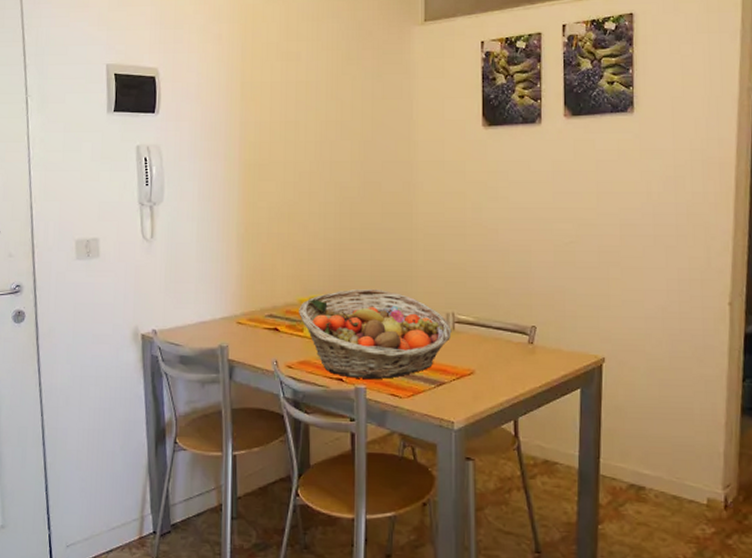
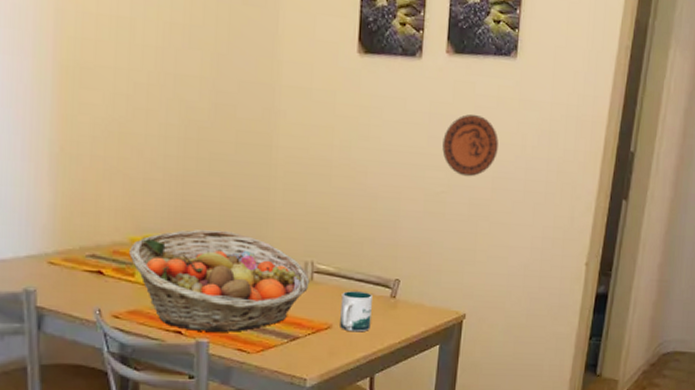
mug: none [482,339,511,377] -> present [340,291,372,332]
decorative plate: none [567,168,623,226] -> present [442,114,499,177]

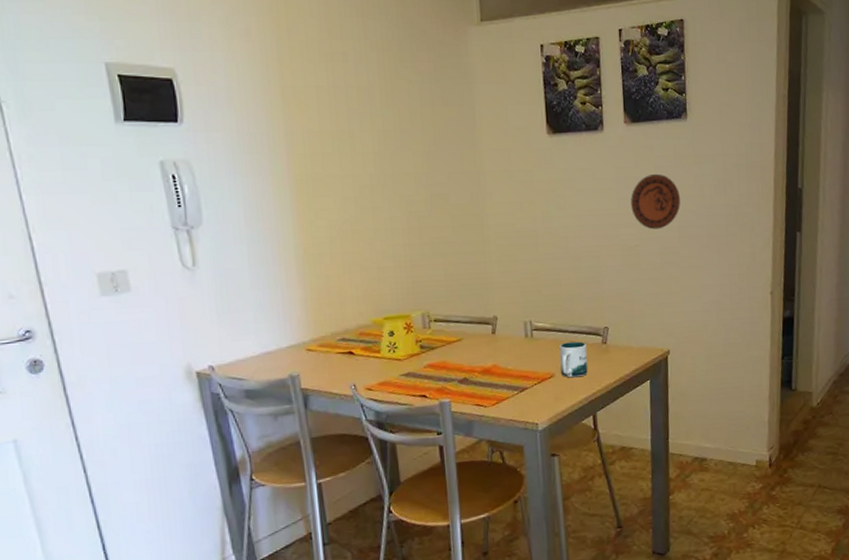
fruit basket: present [129,230,310,332] -> none [373,303,531,394]

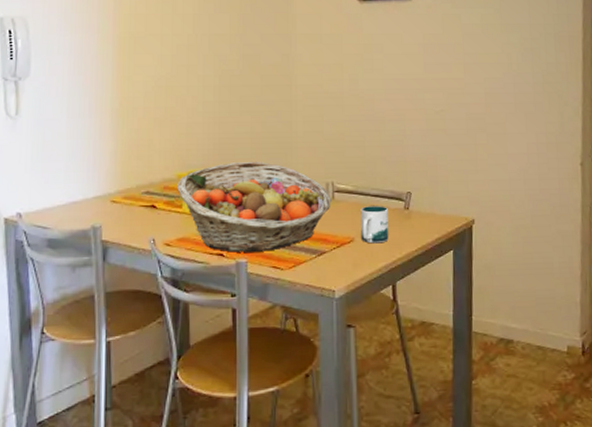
fruit basket: none [373,303,531,394] -> present [177,161,332,253]
decorative plate: present [631,173,680,230] -> none [437,40,487,95]

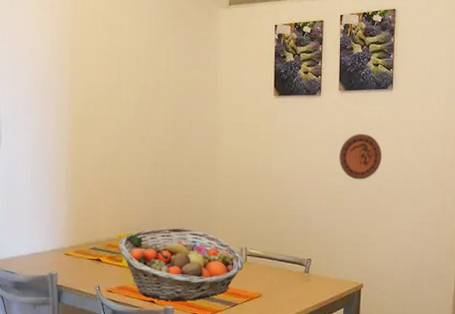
mug: present [360,206,389,244] -> none [268,269,291,300]
decorative plate: none [437,40,487,95] -> present [339,133,382,180]

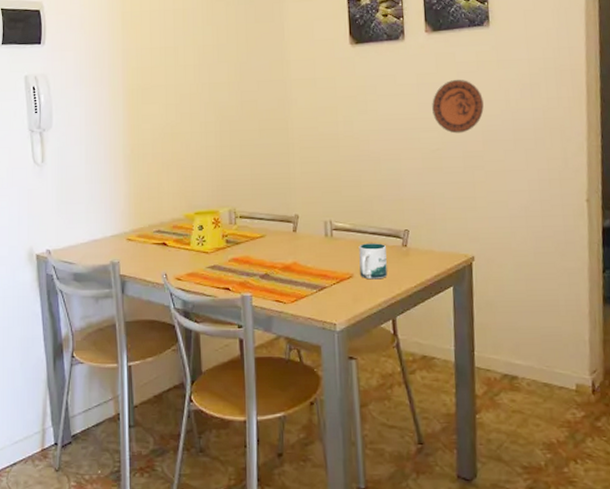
fruit basket: present [118,227,244,301] -> none [185,201,330,287]
mug: none [268,269,291,300] -> present [359,243,387,280]

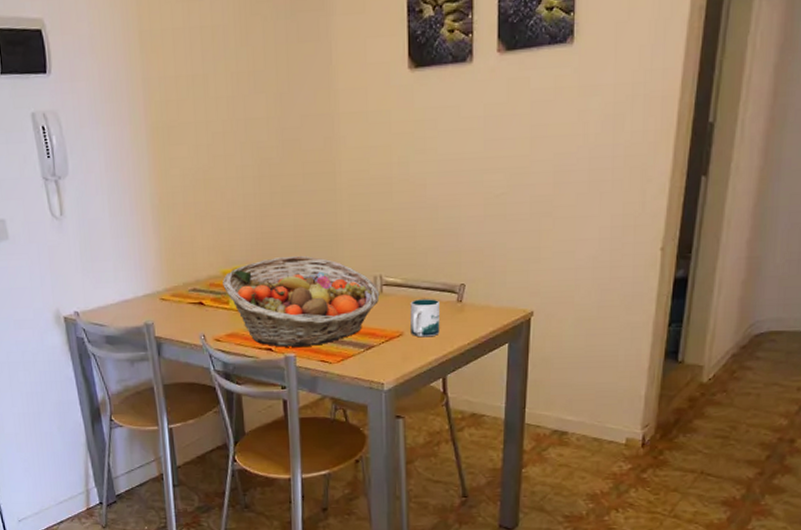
fruit basket: none [185,201,330,287] -> present [223,255,380,347]
decorative plate: present [432,79,484,134] -> none [499,110,558,175]

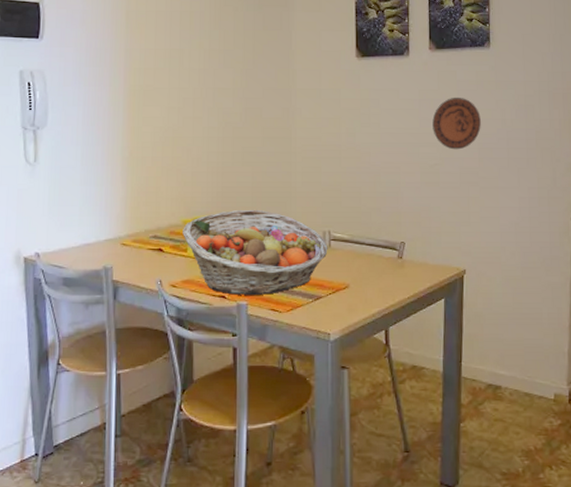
mug: present [410,299,440,338] -> none [356,254,382,290]
decorative plate: none [499,110,558,175] -> present [432,97,481,150]

